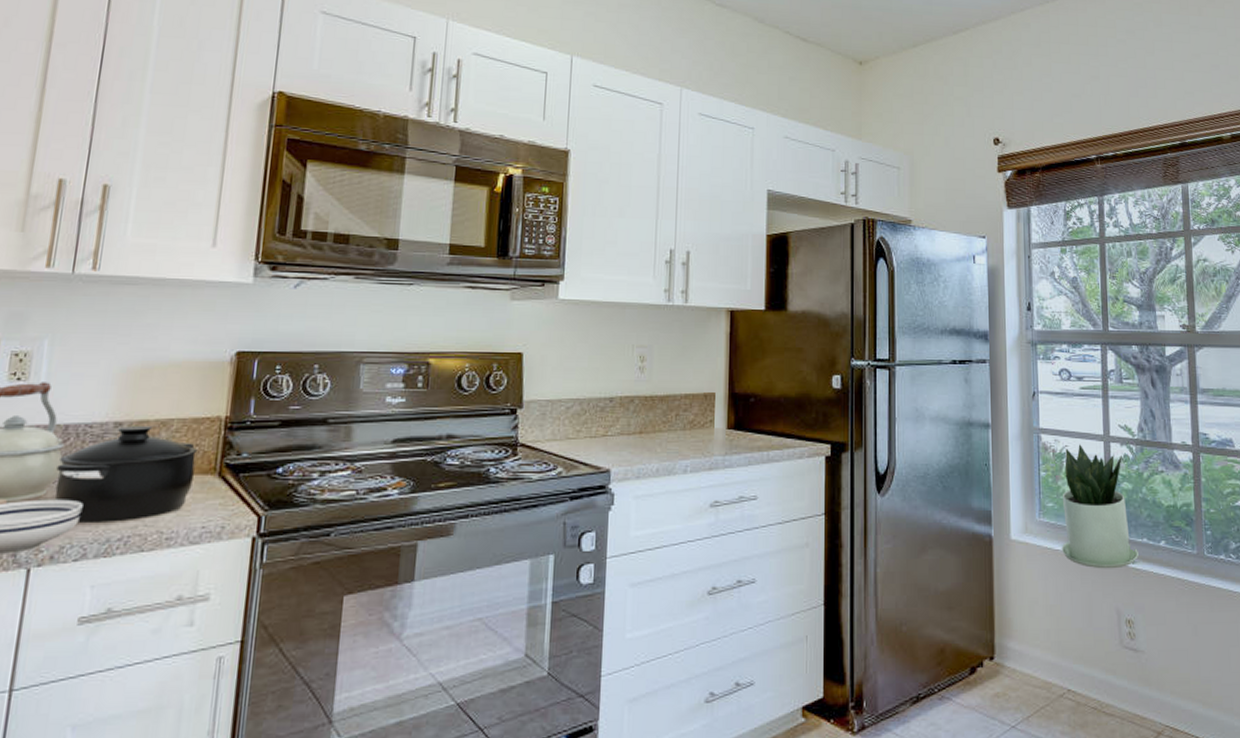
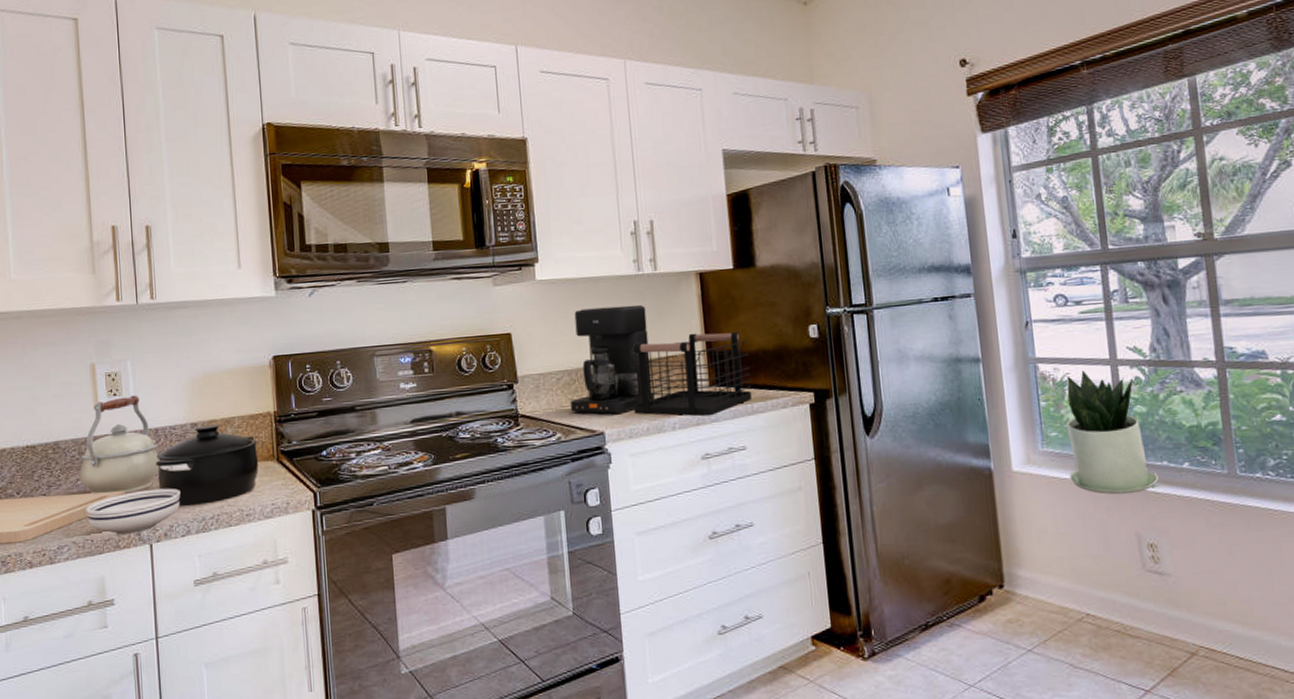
coffee maker: none [577,335,671,450] -> present [570,304,654,414]
dish rack: none [645,372,771,461] -> present [630,332,752,417]

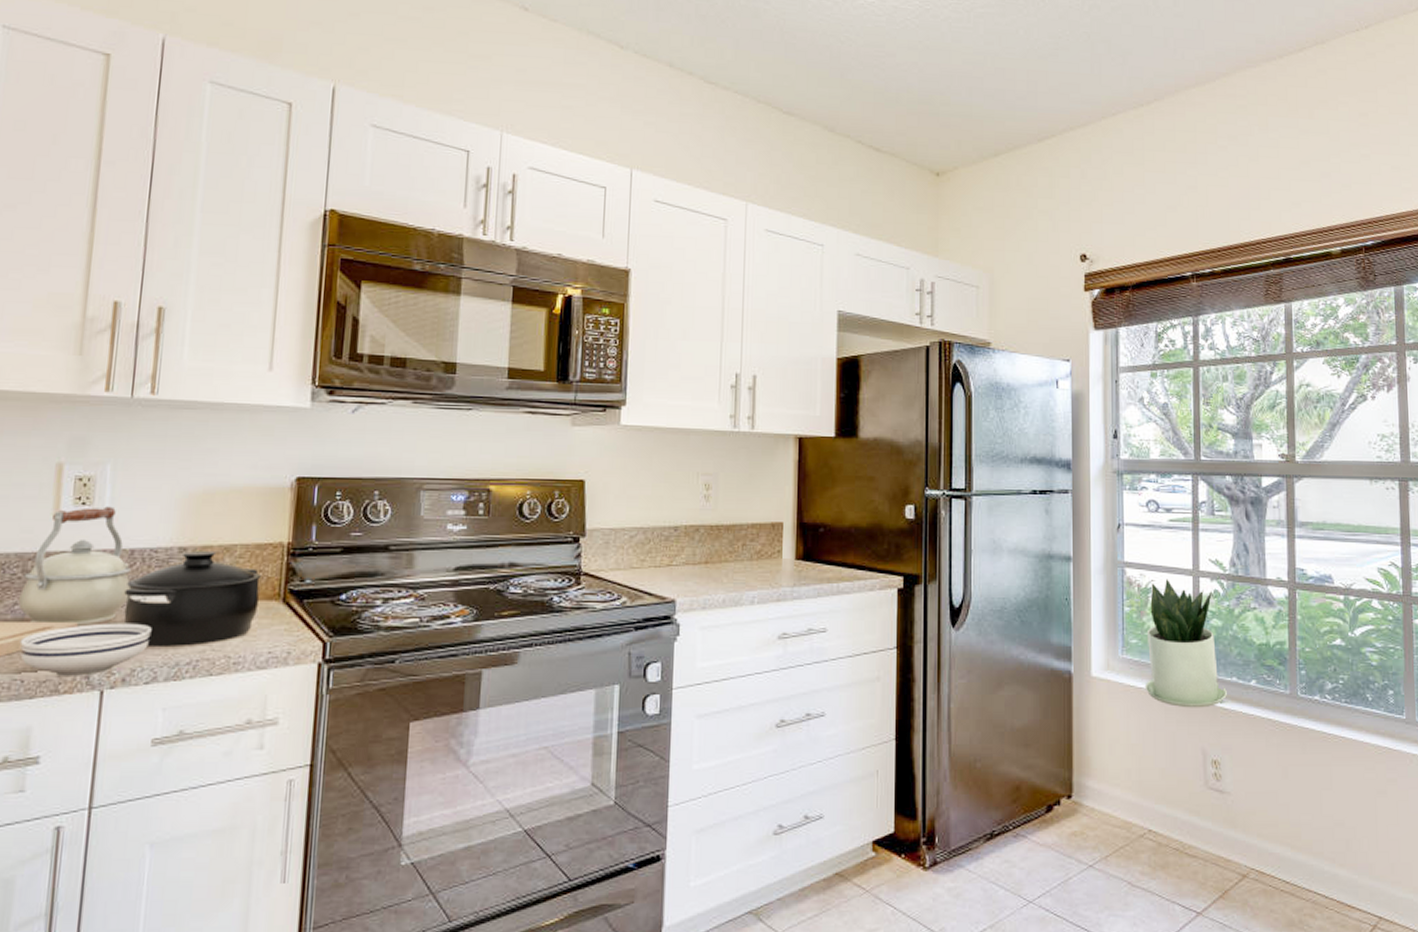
coffee maker: present [570,304,654,414] -> none [642,462,737,580]
dish rack: present [630,332,752,417] -> none [710,501,841,592]

